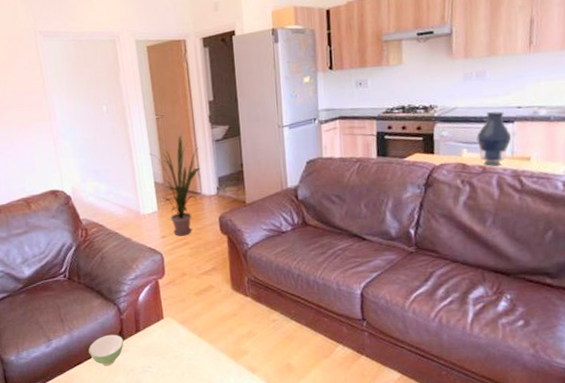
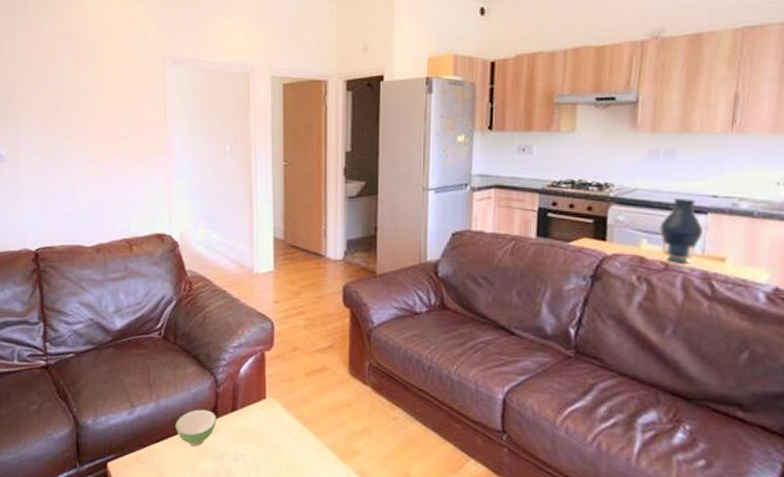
house plant: present [148,135,201,236] -> none [271,187,329,304]

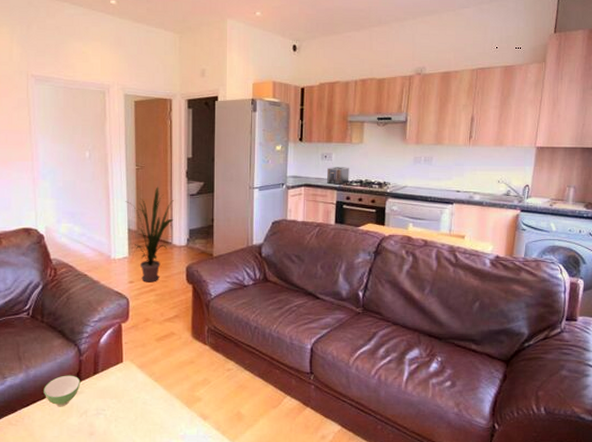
house plant: none [271,187,329,304] -> present [125,186,174,283]
toaster: none [526,163,556,186] -> present [327,167,349,185]
vase: present [660,199,704,264] -> none [421,193,451,241]

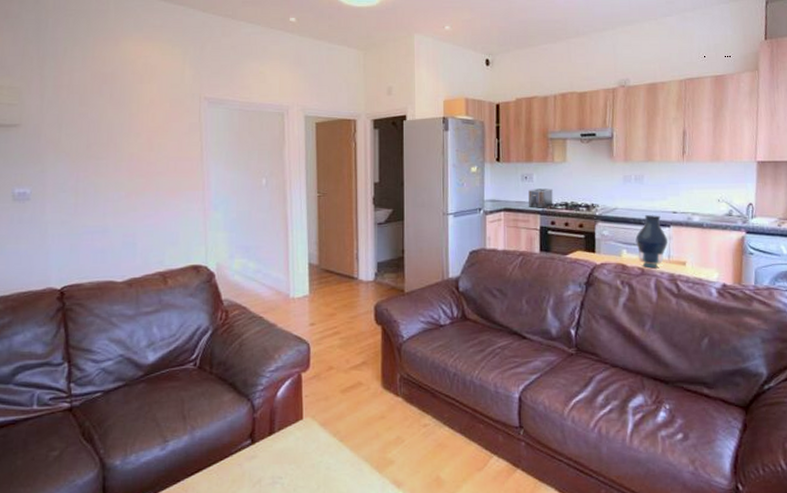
bowl: present [44,375,81,407] -> none [211,436,254,476]
house plant: present [125,186,174,283] -> none [305,215,360,324]
vase: none [421,193,451,241] -> present [635,215,668,269]

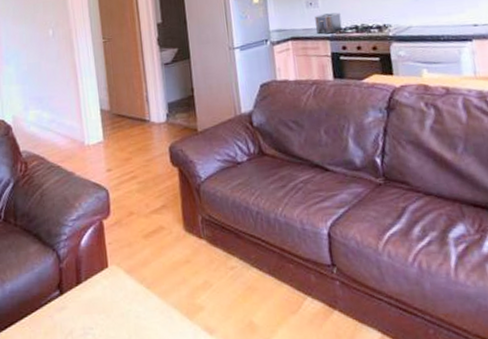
vase: present [635,215,668,269] -> none [435,29,472,87]

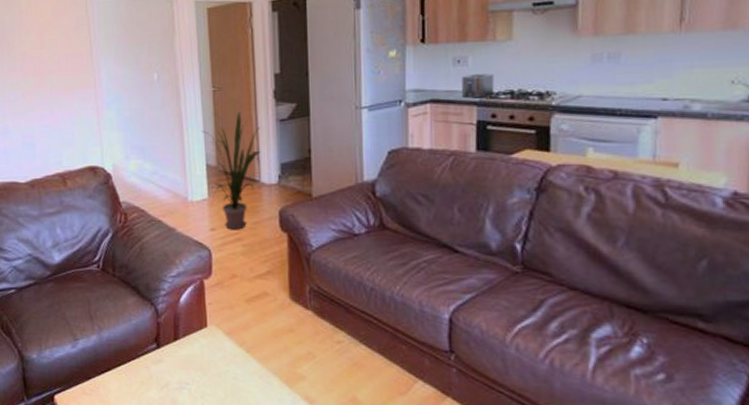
house plant: none [95,59,149,169] -> present [201,111,261,230]

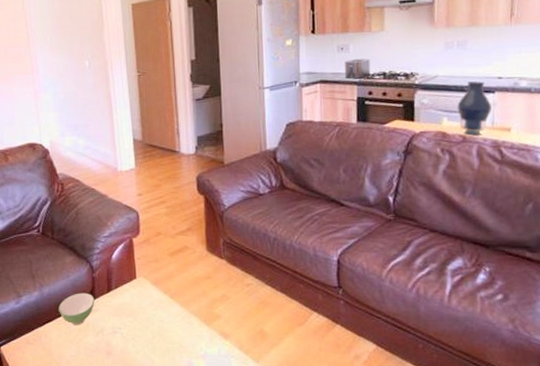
bowl: none [119,339,160,377] -> present [58,293,95,326]
house plant: present [201,111,261,230] -> none [128,93,180,195]
vase: none [606,103,654,171] -> present [457,81,493,136]

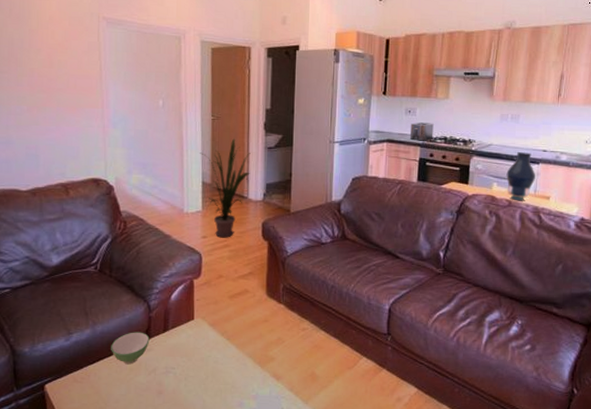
house plant: none [128,93,180,195] -> present [200,138,251,238]

